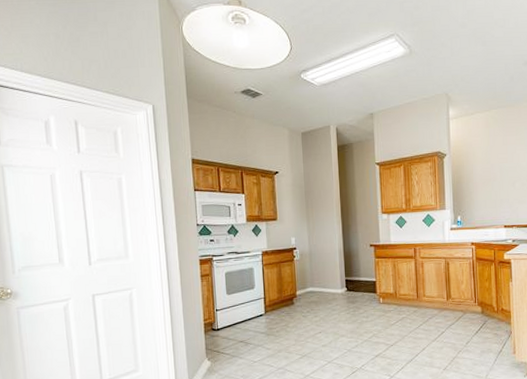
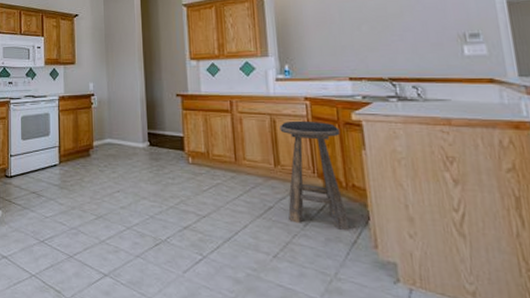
stool: none [452,261,498,344] -> present [279,120,350,231]

